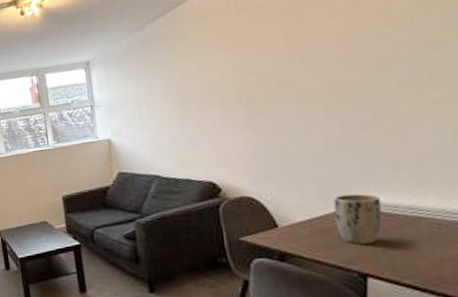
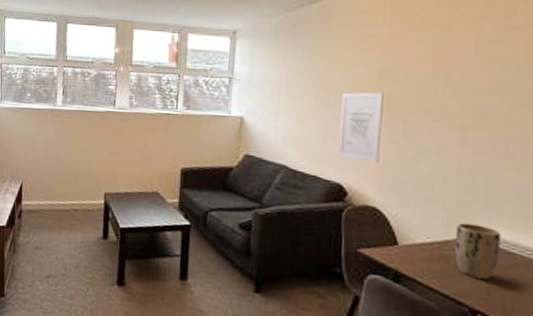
wall art: none [200,88,247,158] -> present [338,92,383,164]

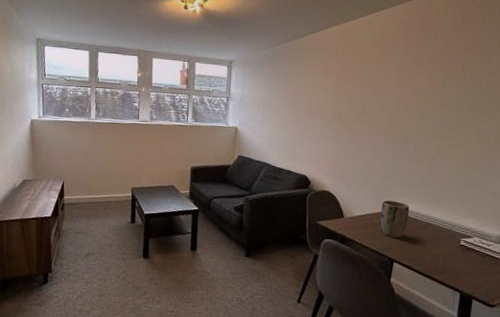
wall art: present [338,92,383,164] -> none [304,108,336,161]

